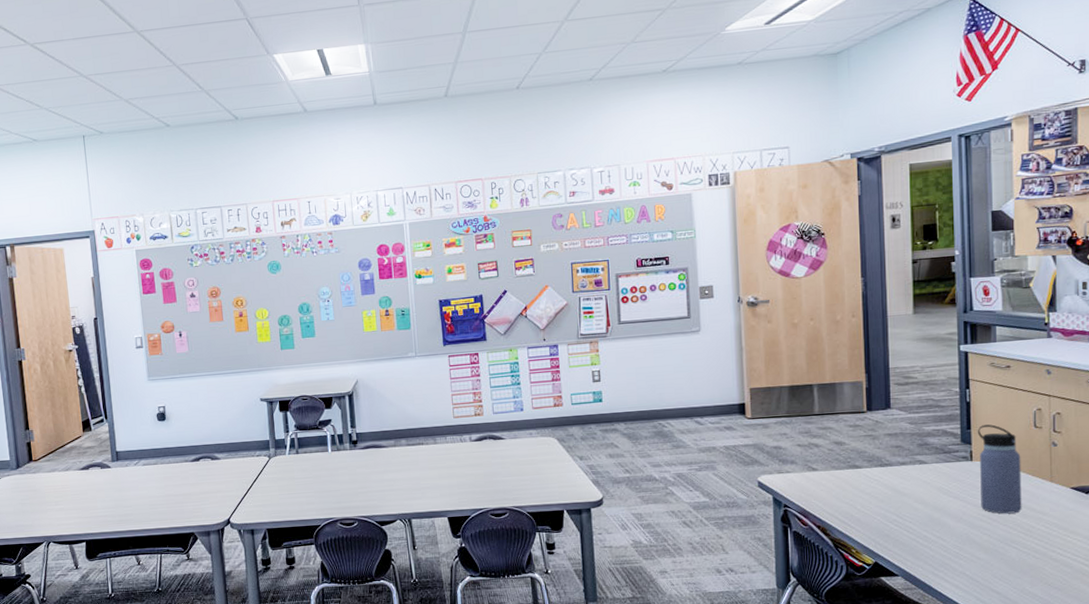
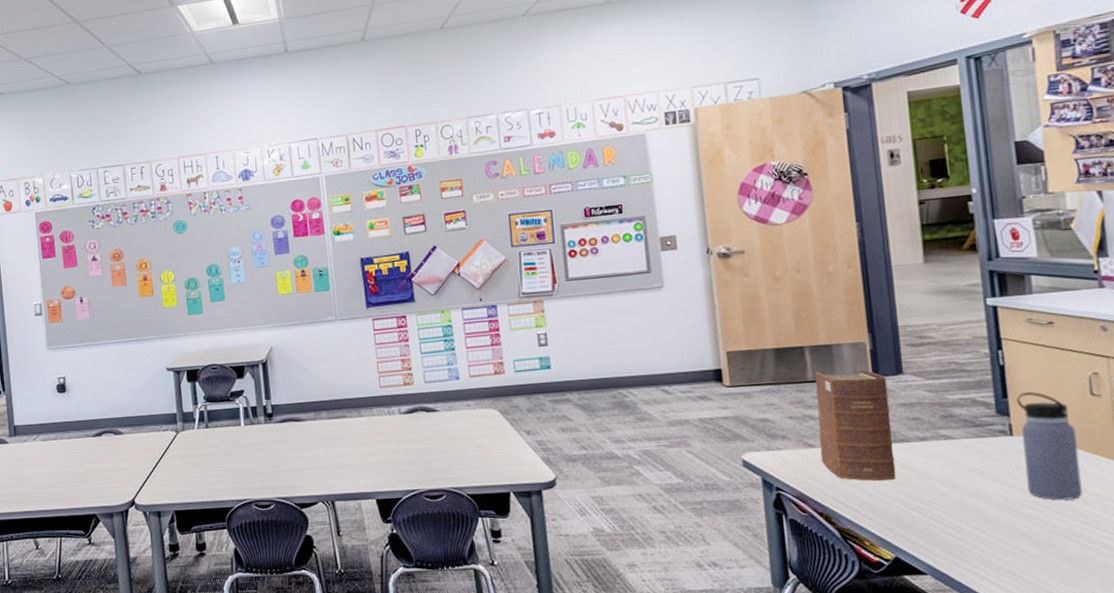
book: none [820,405,880,499] -> present [815,370,897,482]

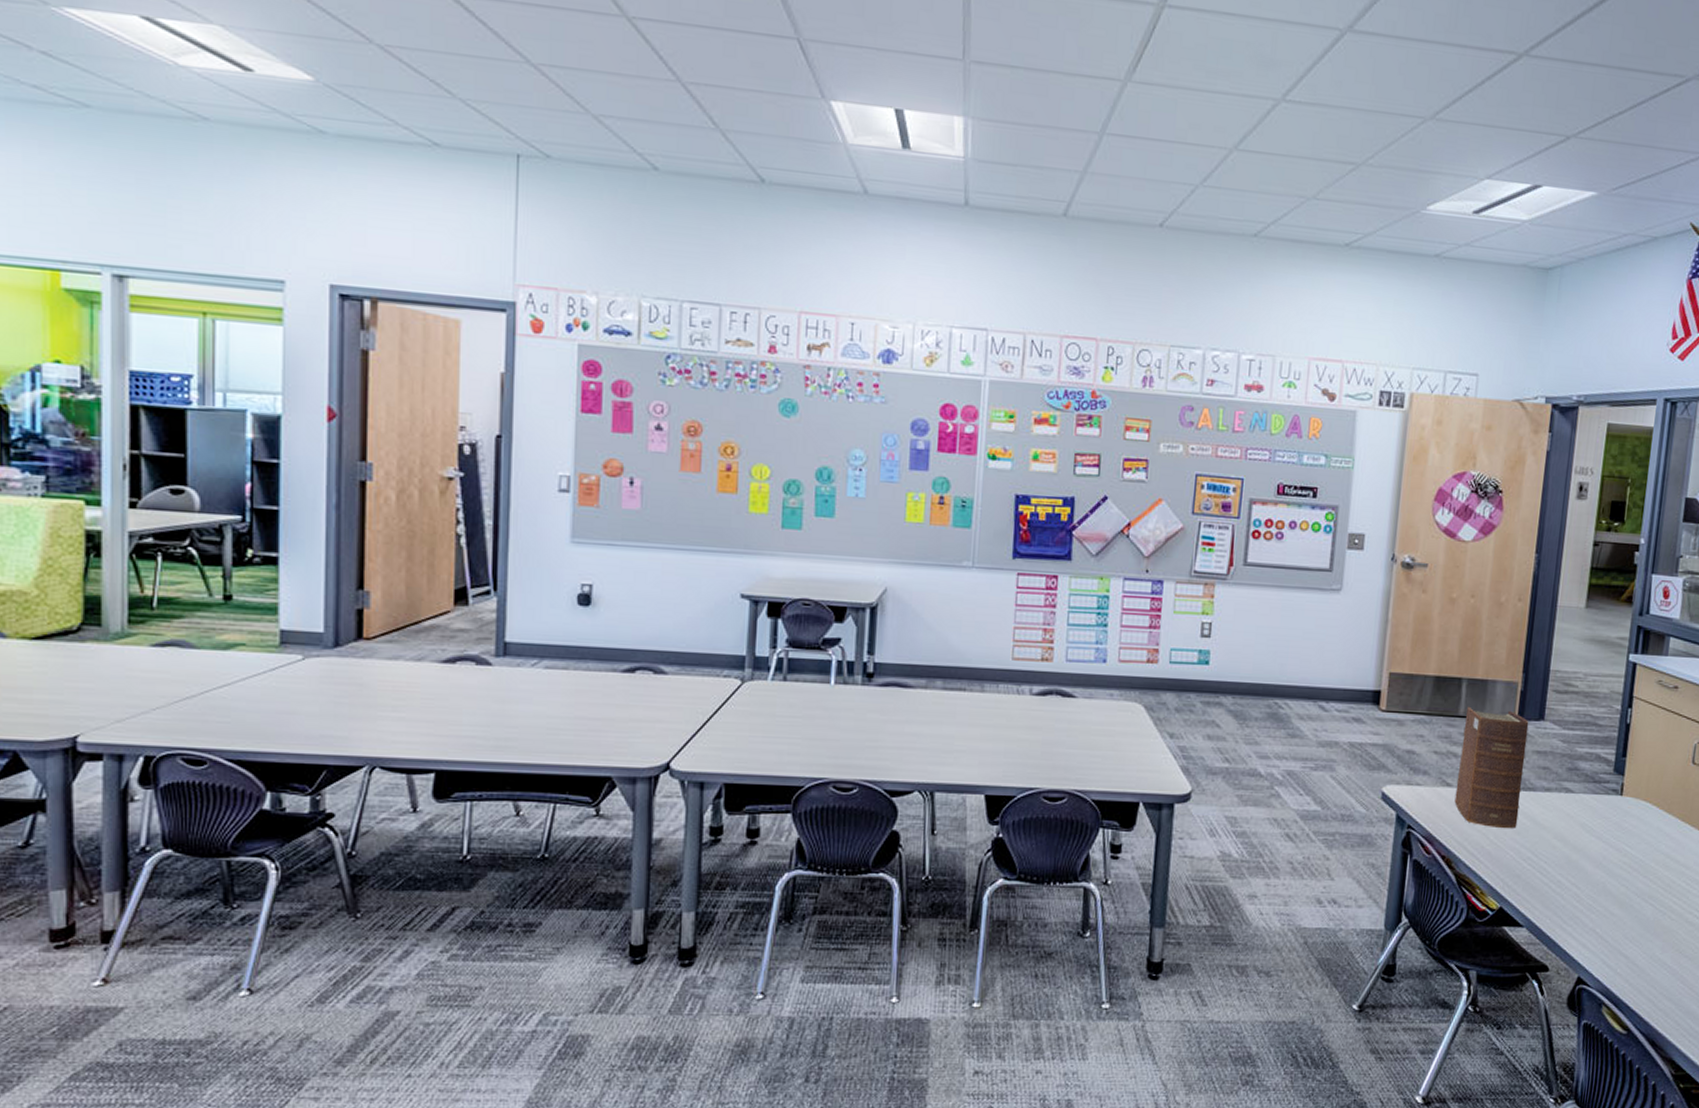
water bottle: present [1016,392,1083,501] -> none [1623,754,1674,864]

